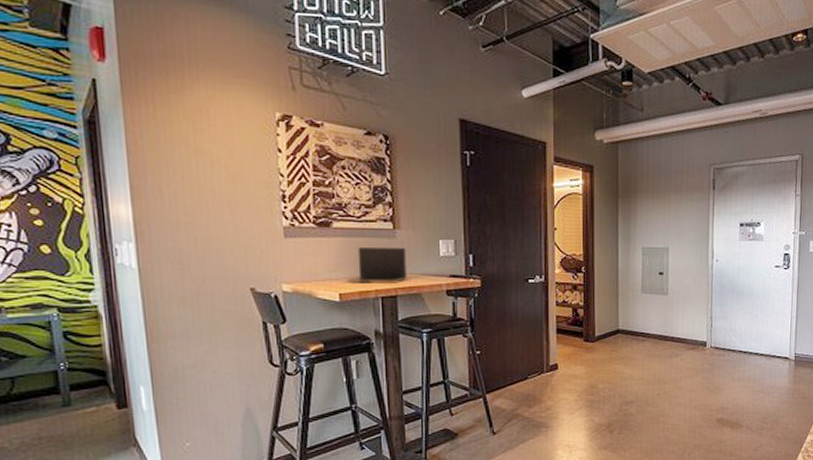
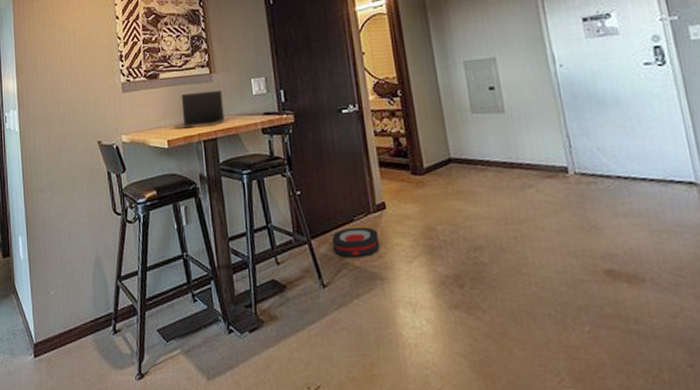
robot vacuum: none [506,384,548,408] -> present [332,227,380,256]

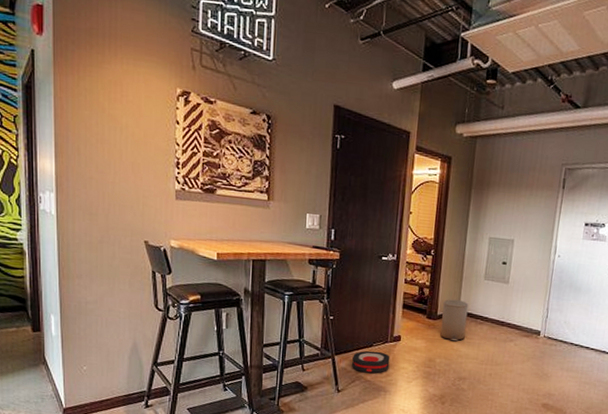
laptop computer: present [172,91,225,129] -> none [224,214,277,249]
pedal bin: none [426,144,467,200] -> present [440,299,469,342]

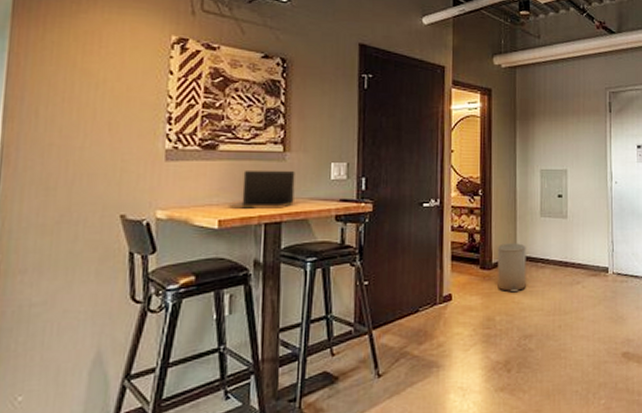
laptop computer: none [224,214,277,249] -> present [227,171,295,209]
robot vacuum: present [352,350,390,373] -> none [394,317,441,346]

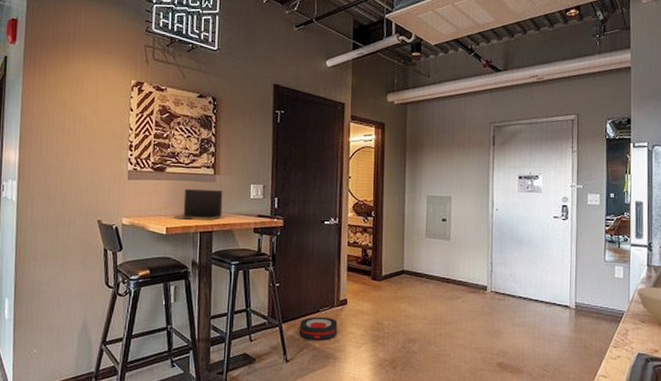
robot vacuum: none [394,317,441,346] -> present [300,316,338,339]
pedal bin: present [497,243,526,293] -> none [386,259,413,302]

